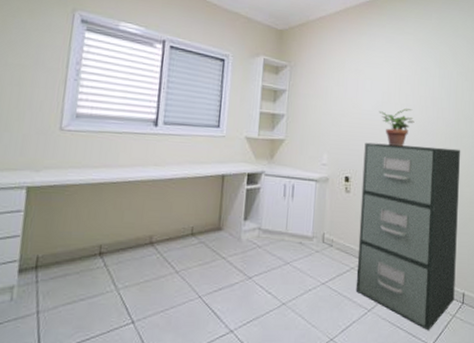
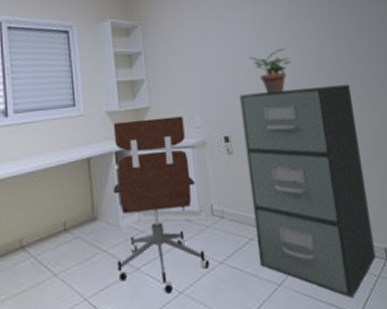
office chair: none [232,147,314,303] -> present [113,116,210,294]

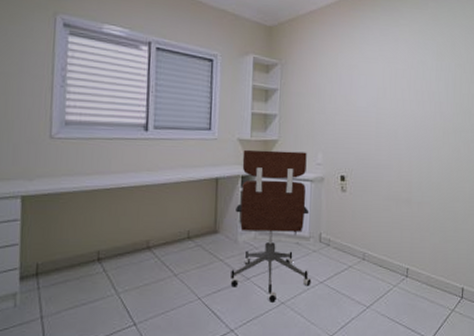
filing cabinet: present [239,84,376,299] -> none [354,140,459,325]
potted plant: present [248,48,291,94] -> none [374,104,411,143]

